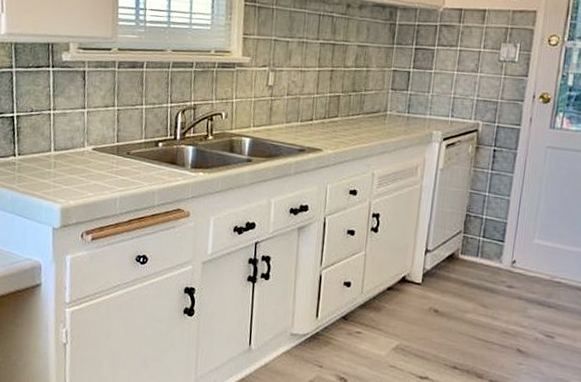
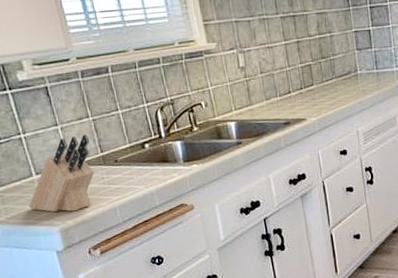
knife block: none [39,121,109,194] -> present [28,134,95,212]

